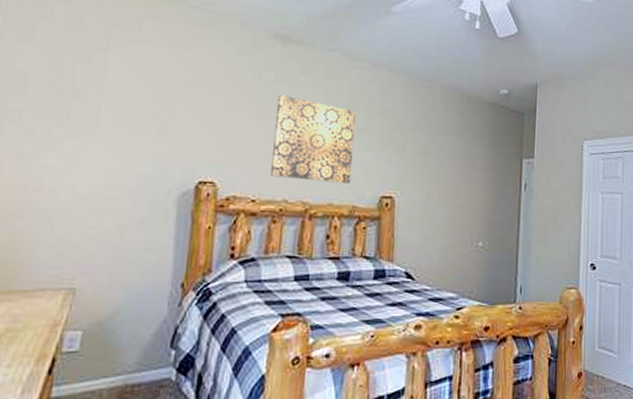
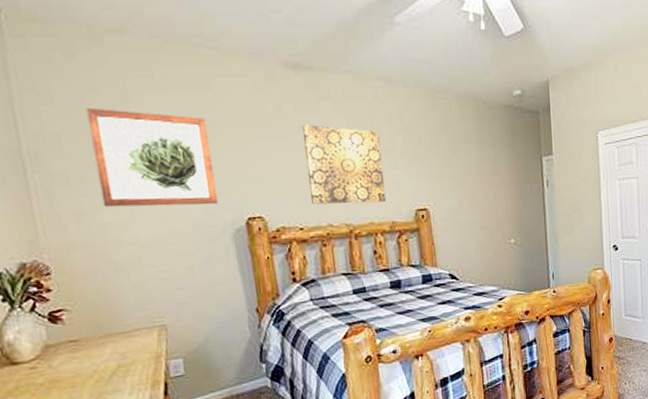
wall art: none [49,50,182,163] -> present [86,107,219,208]

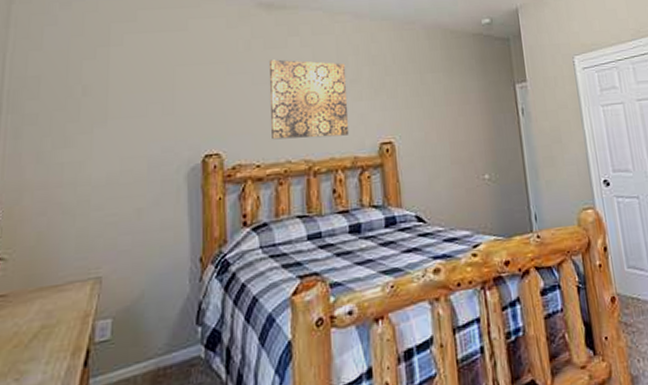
wall art: present [86,107,219,208] -> none [65,50,178,147]

